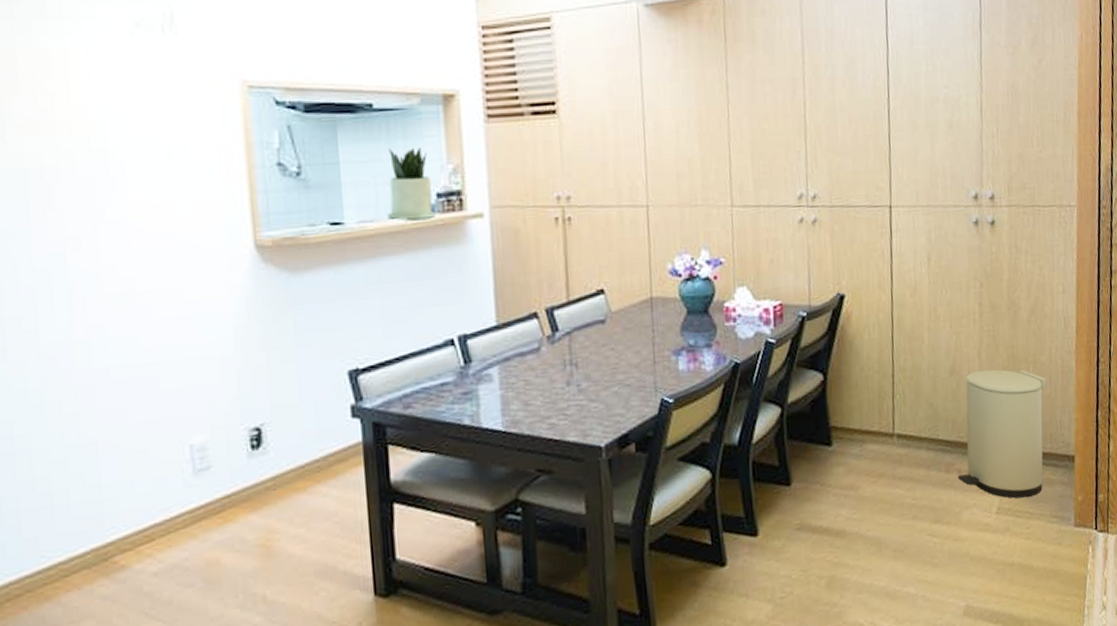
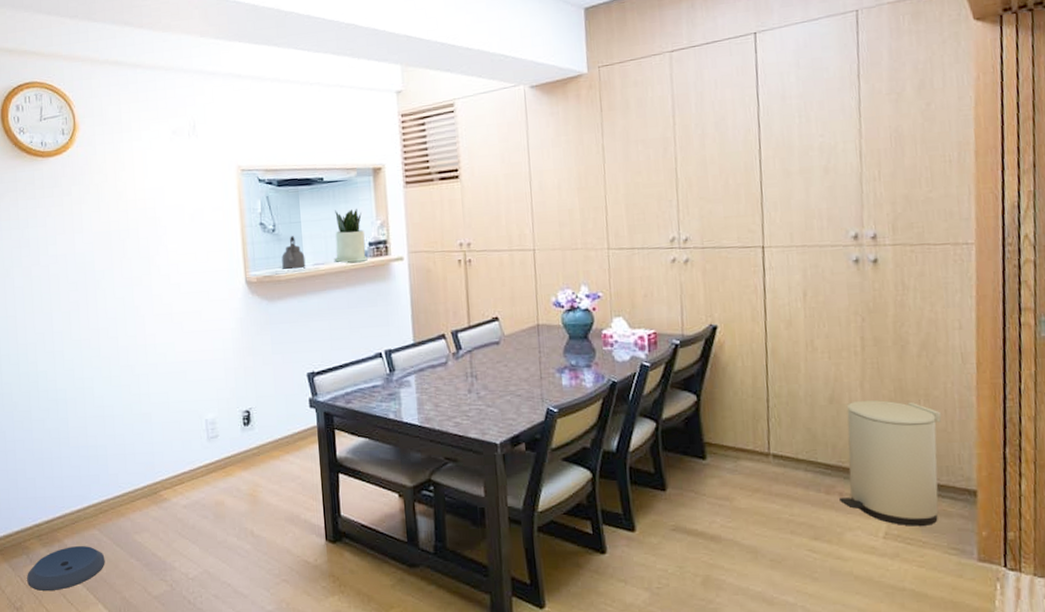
kettle: none [310,182,347,230] -> present [282,236,306,270]

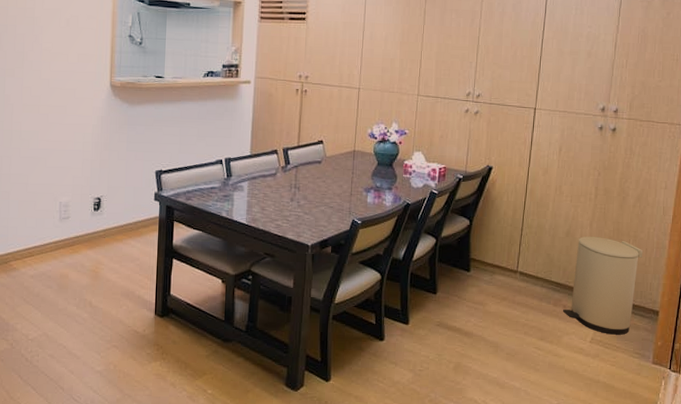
kettle: present [282,236,306,270] -> none [145,50,166,80]
planter: present [334,209,369,263] -> none [191,32,221,81]

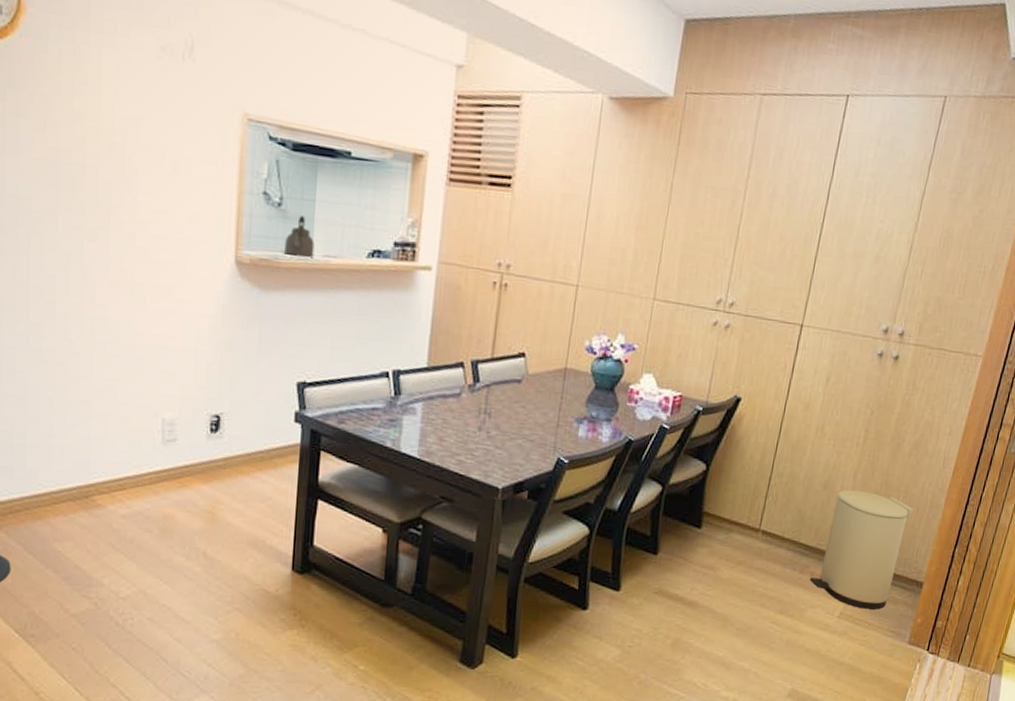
kettle: none [145,50,166,80] -> present [284,216,315,258]

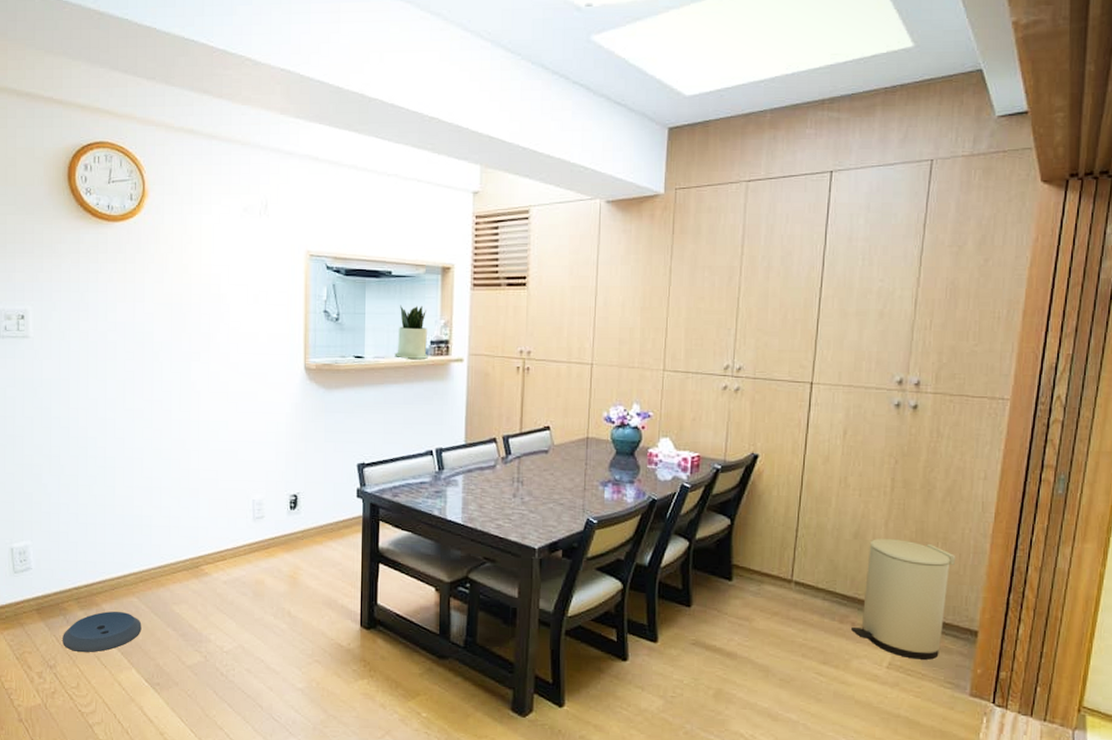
kettle: present [284,216,315,258] -> none [343,327,366,360]
planter: none [349,194,392,264] -> present [394,305,429,360]

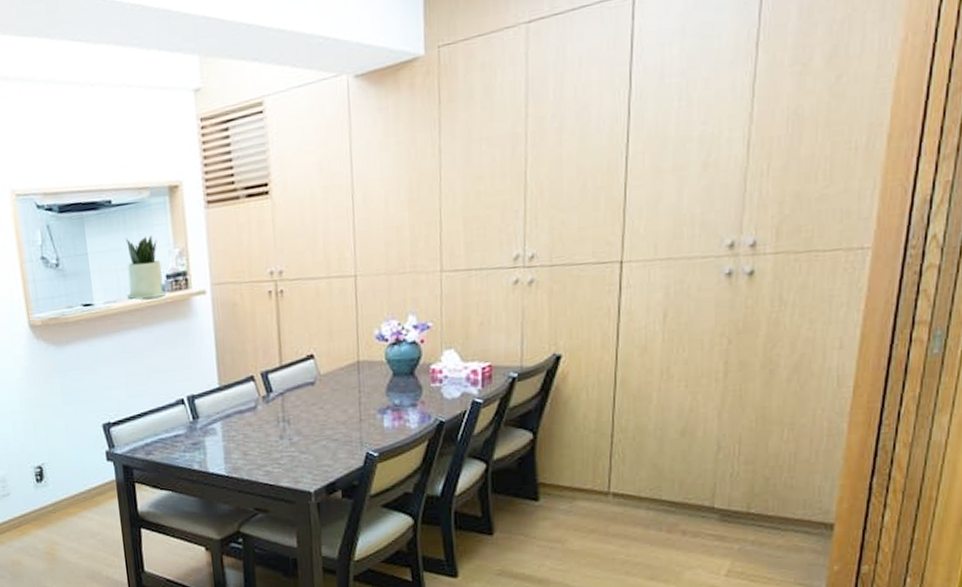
pedal bin: present [851,538,956,660] -> none [682,431,806,563]

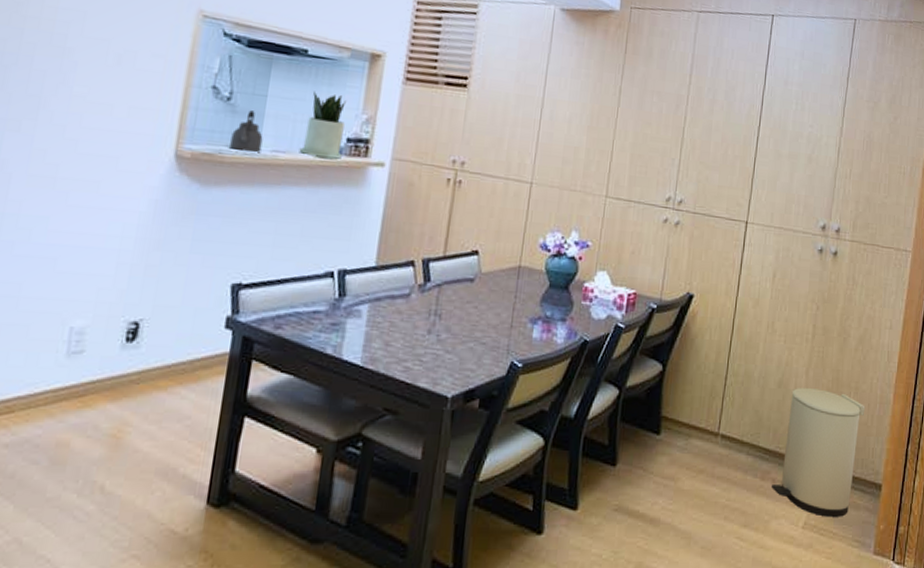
kettle: none [68,270,96,310] -> present [230,110,263,153]
pedal bin: none [682,431,806,563] -> present [772,387,866,517]

